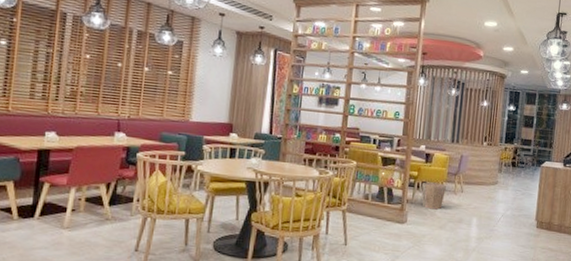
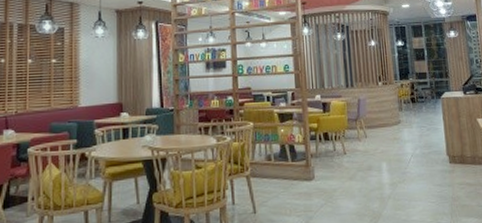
waste bin: present [421,182,446,210] -> none [323,131,349,161]

